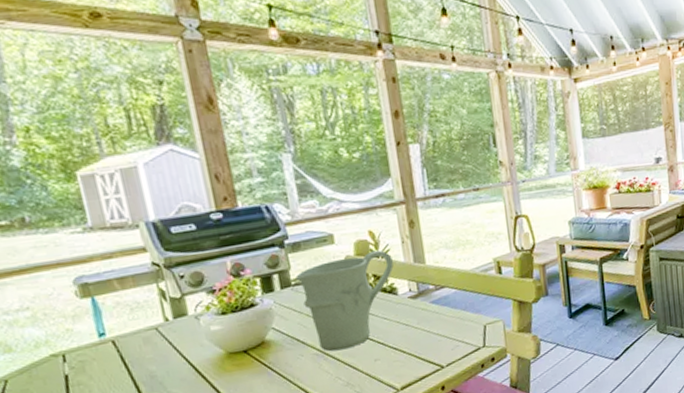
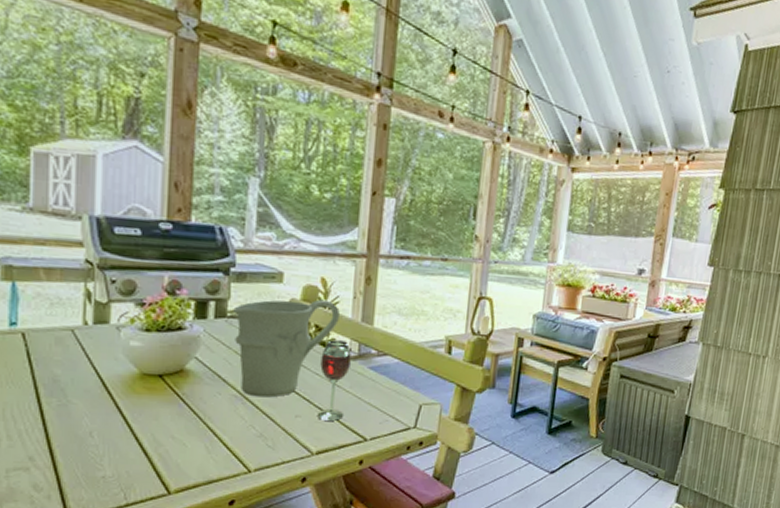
wineglass: none [385,283,417,359] -> present [318,340,352,421]

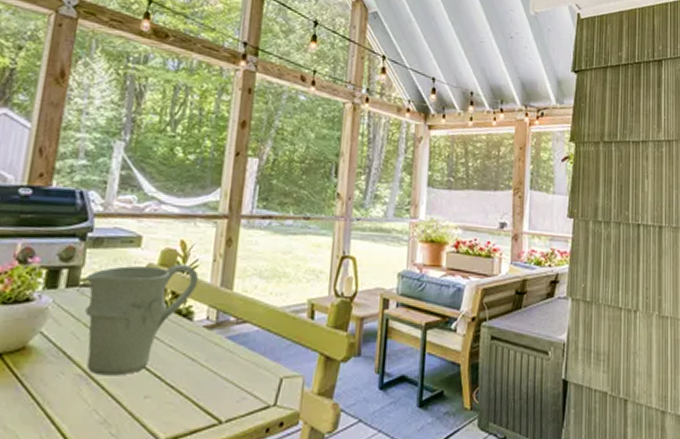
wineglass: present [318,340,352,421] -> none [169,307,210,401]

